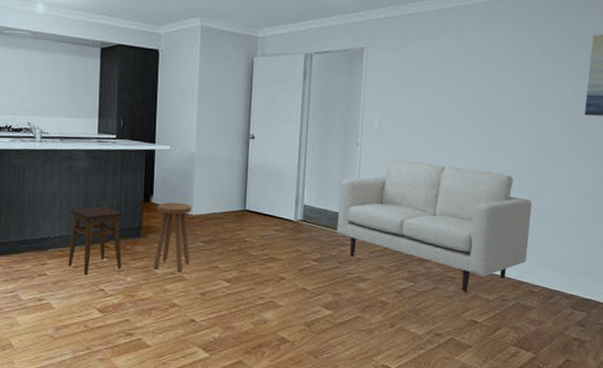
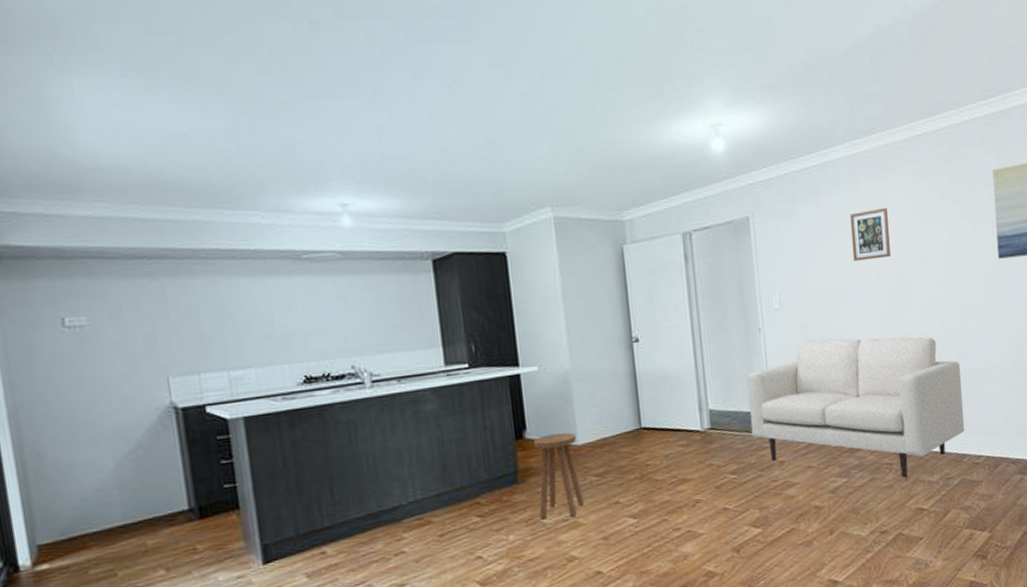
stool: present [68,206,123,276] -> none [423,453,500,544]
picture frame: none [450,55,488,100] -> present [850,207,891,261]

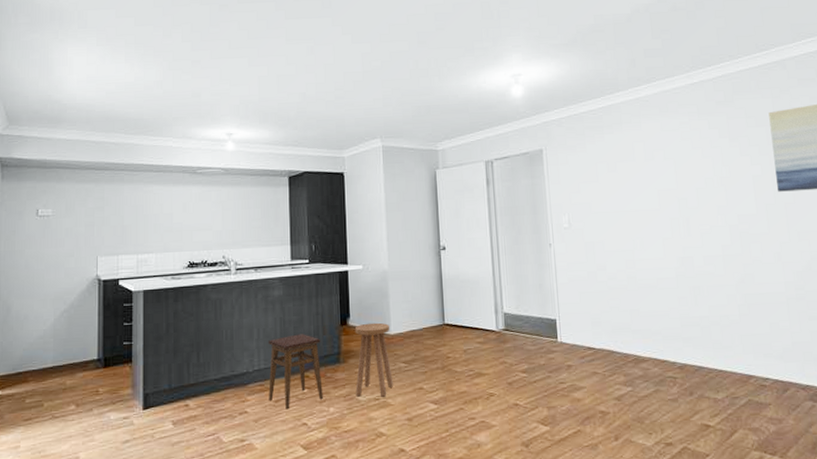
stool: none [423,453,500,544] -> present [267,334,323,410]
sofa: present [746,336,965,478] -> none [538,256,750,393]
picture frame: present [850,207,891,261] -> none [633,143,671,189]

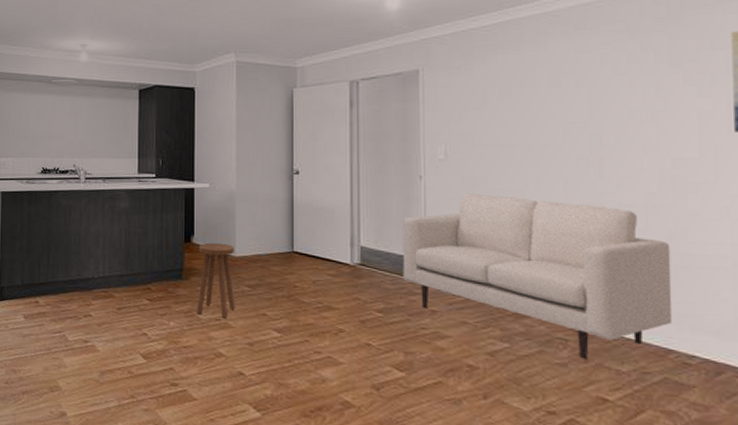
stool: present [267,334,323,410] -> none [112,246,164,318]
sofa: none [538,256,750,393] -> present [402,193,673,359]

